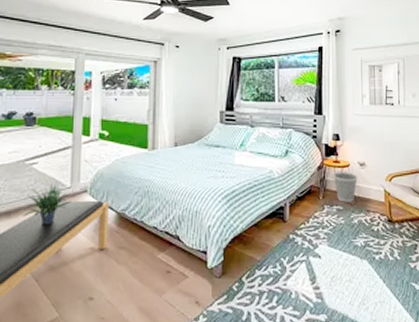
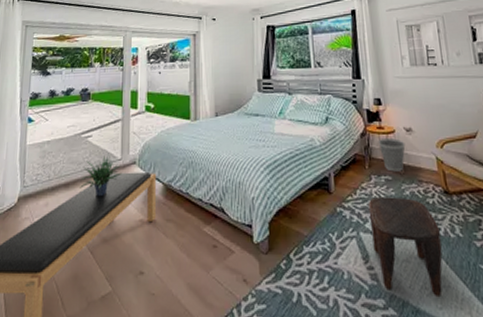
stool: none [319,225,382,310] -> present [368,197,443,296]

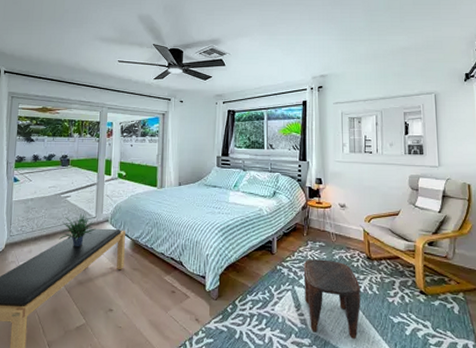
wastebasket: present [378,138,406,172] -> none [316,212,339,240]

